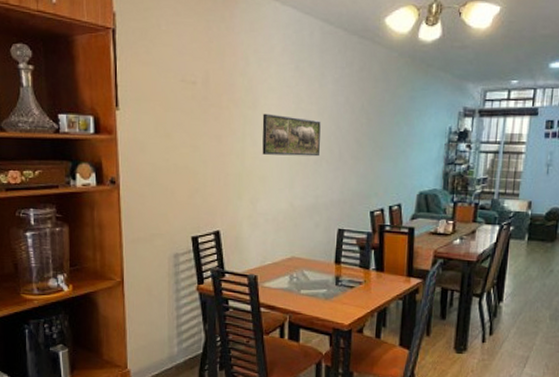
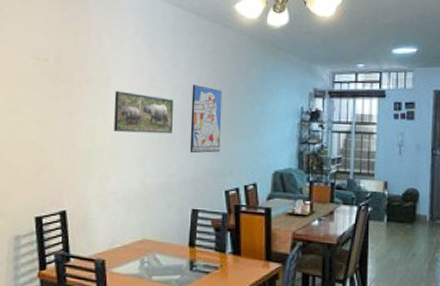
wall art: none [336,106,370,176] -> present [189,85,223,154]

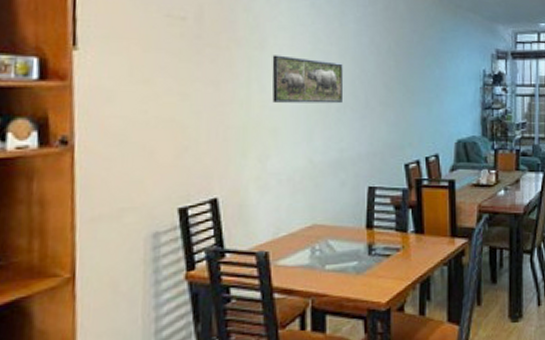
wall art: present [189,85,223,154] -> none [363,47,398,125]

